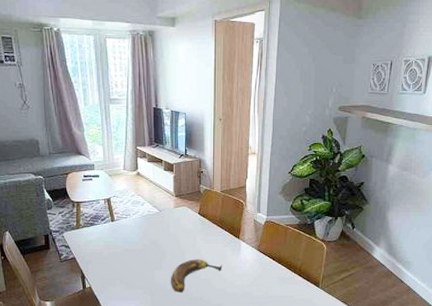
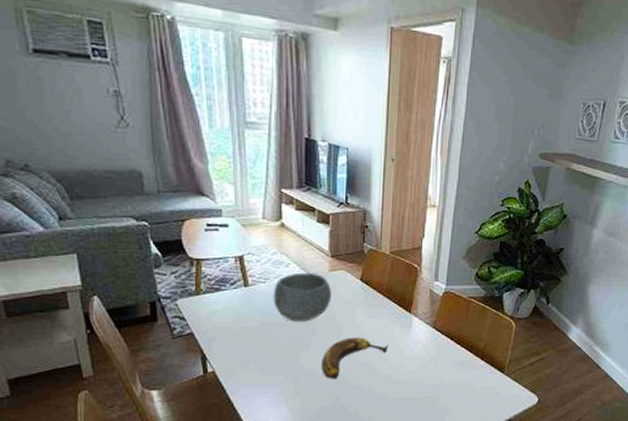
bowl: none [133,209,177,248] -> present [273,272,332,322]

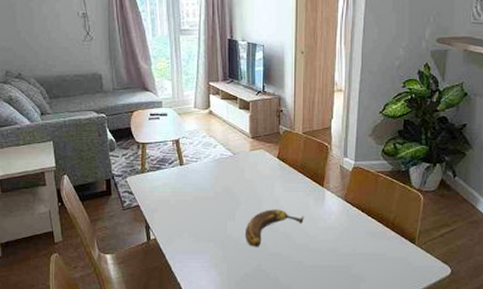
bowl: present [273,272,332,322] -> none [203,152,253,195]

